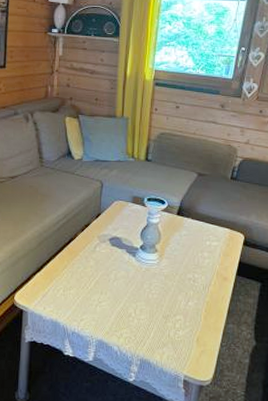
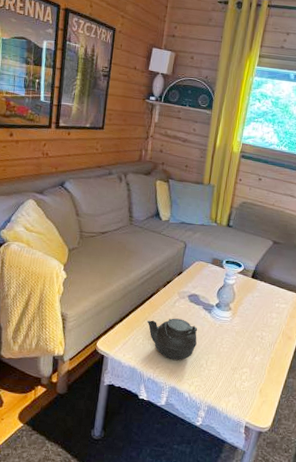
teapot: none [66,264,123,310] -> present [147,318,198,360]

